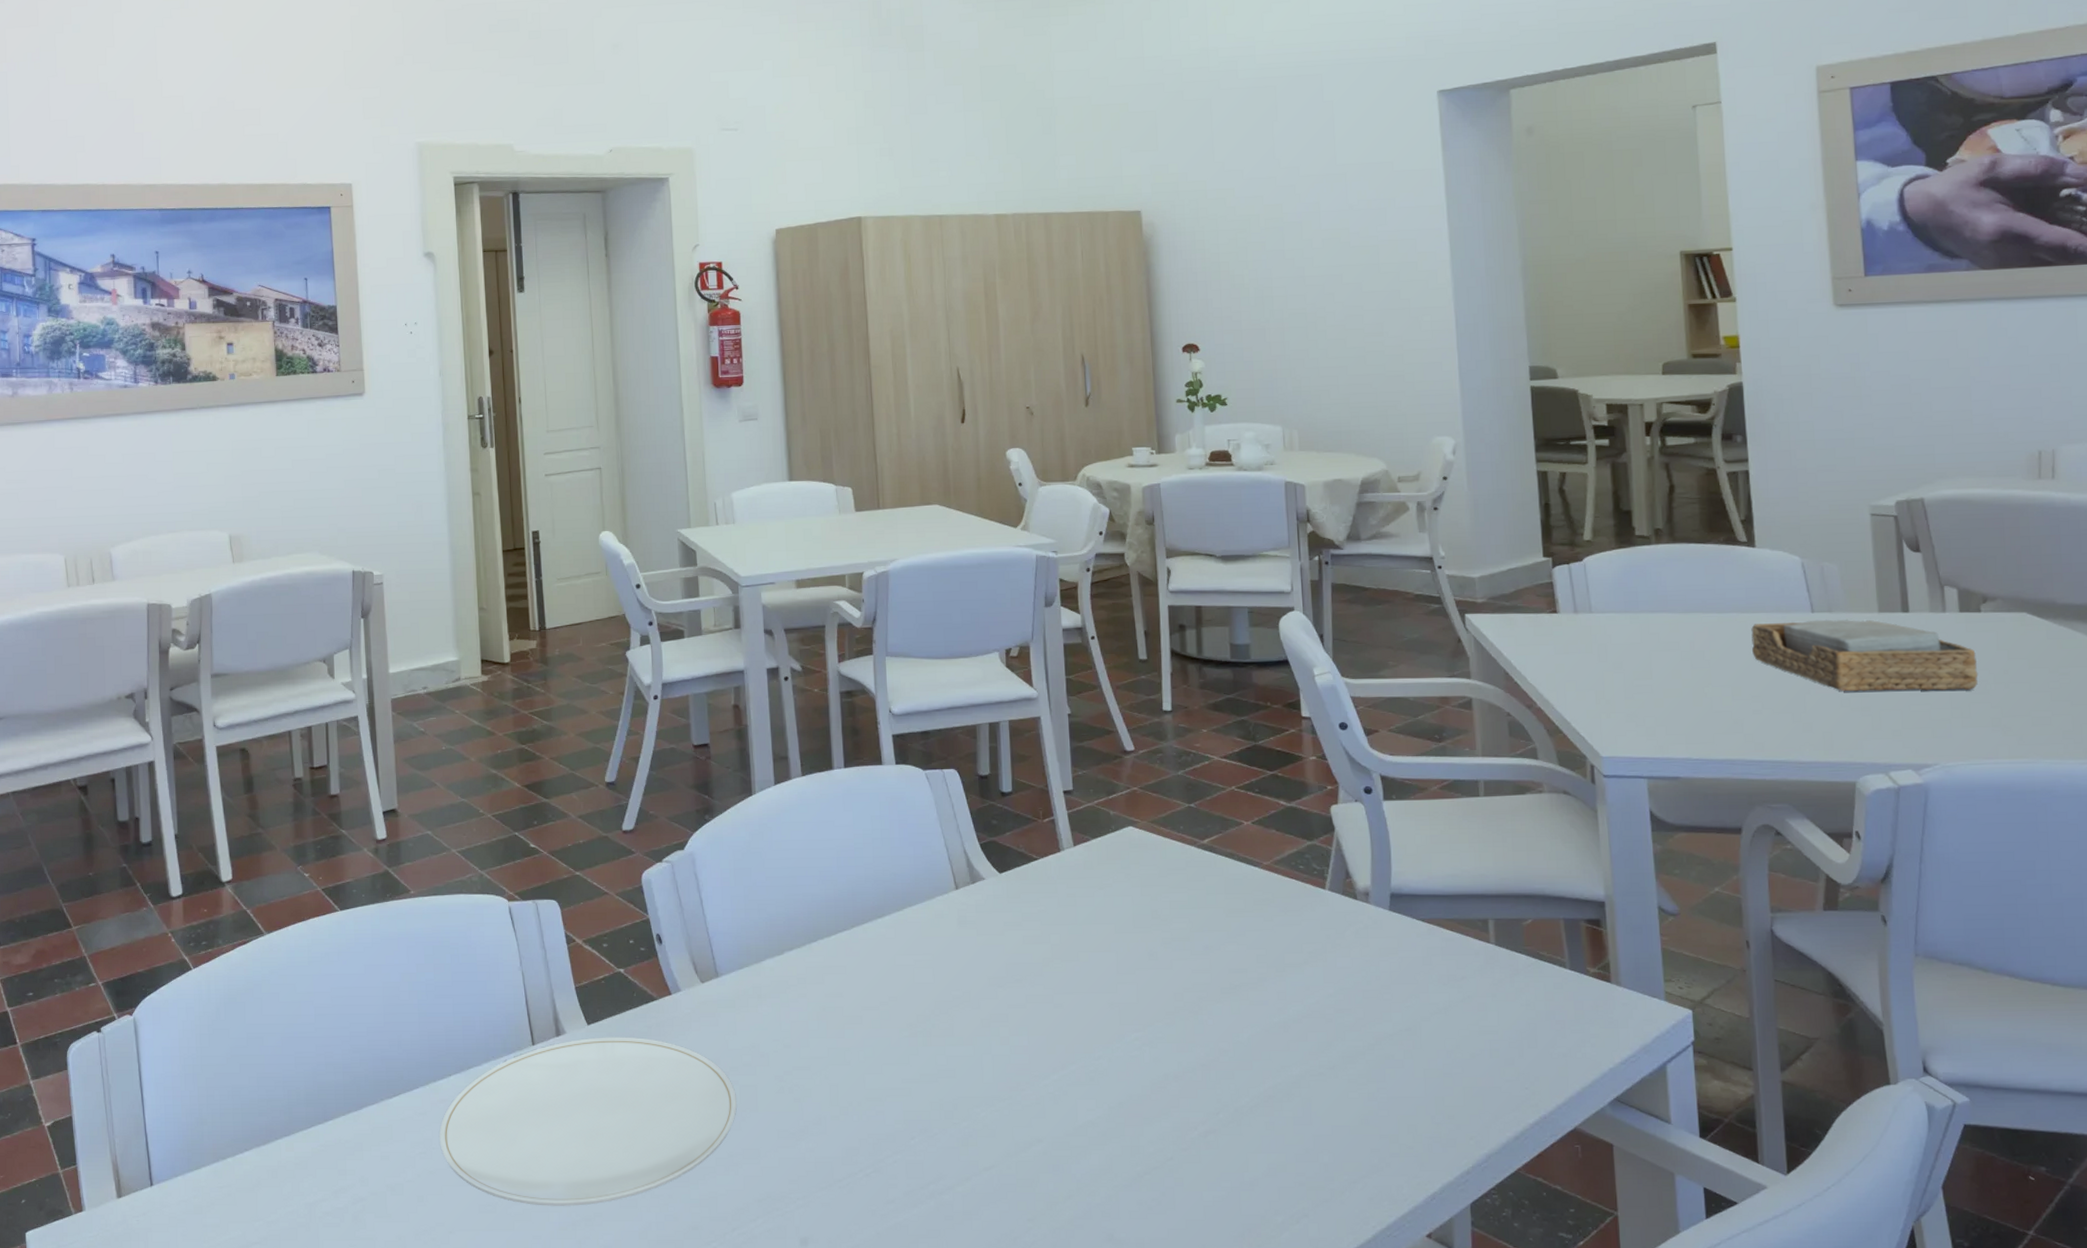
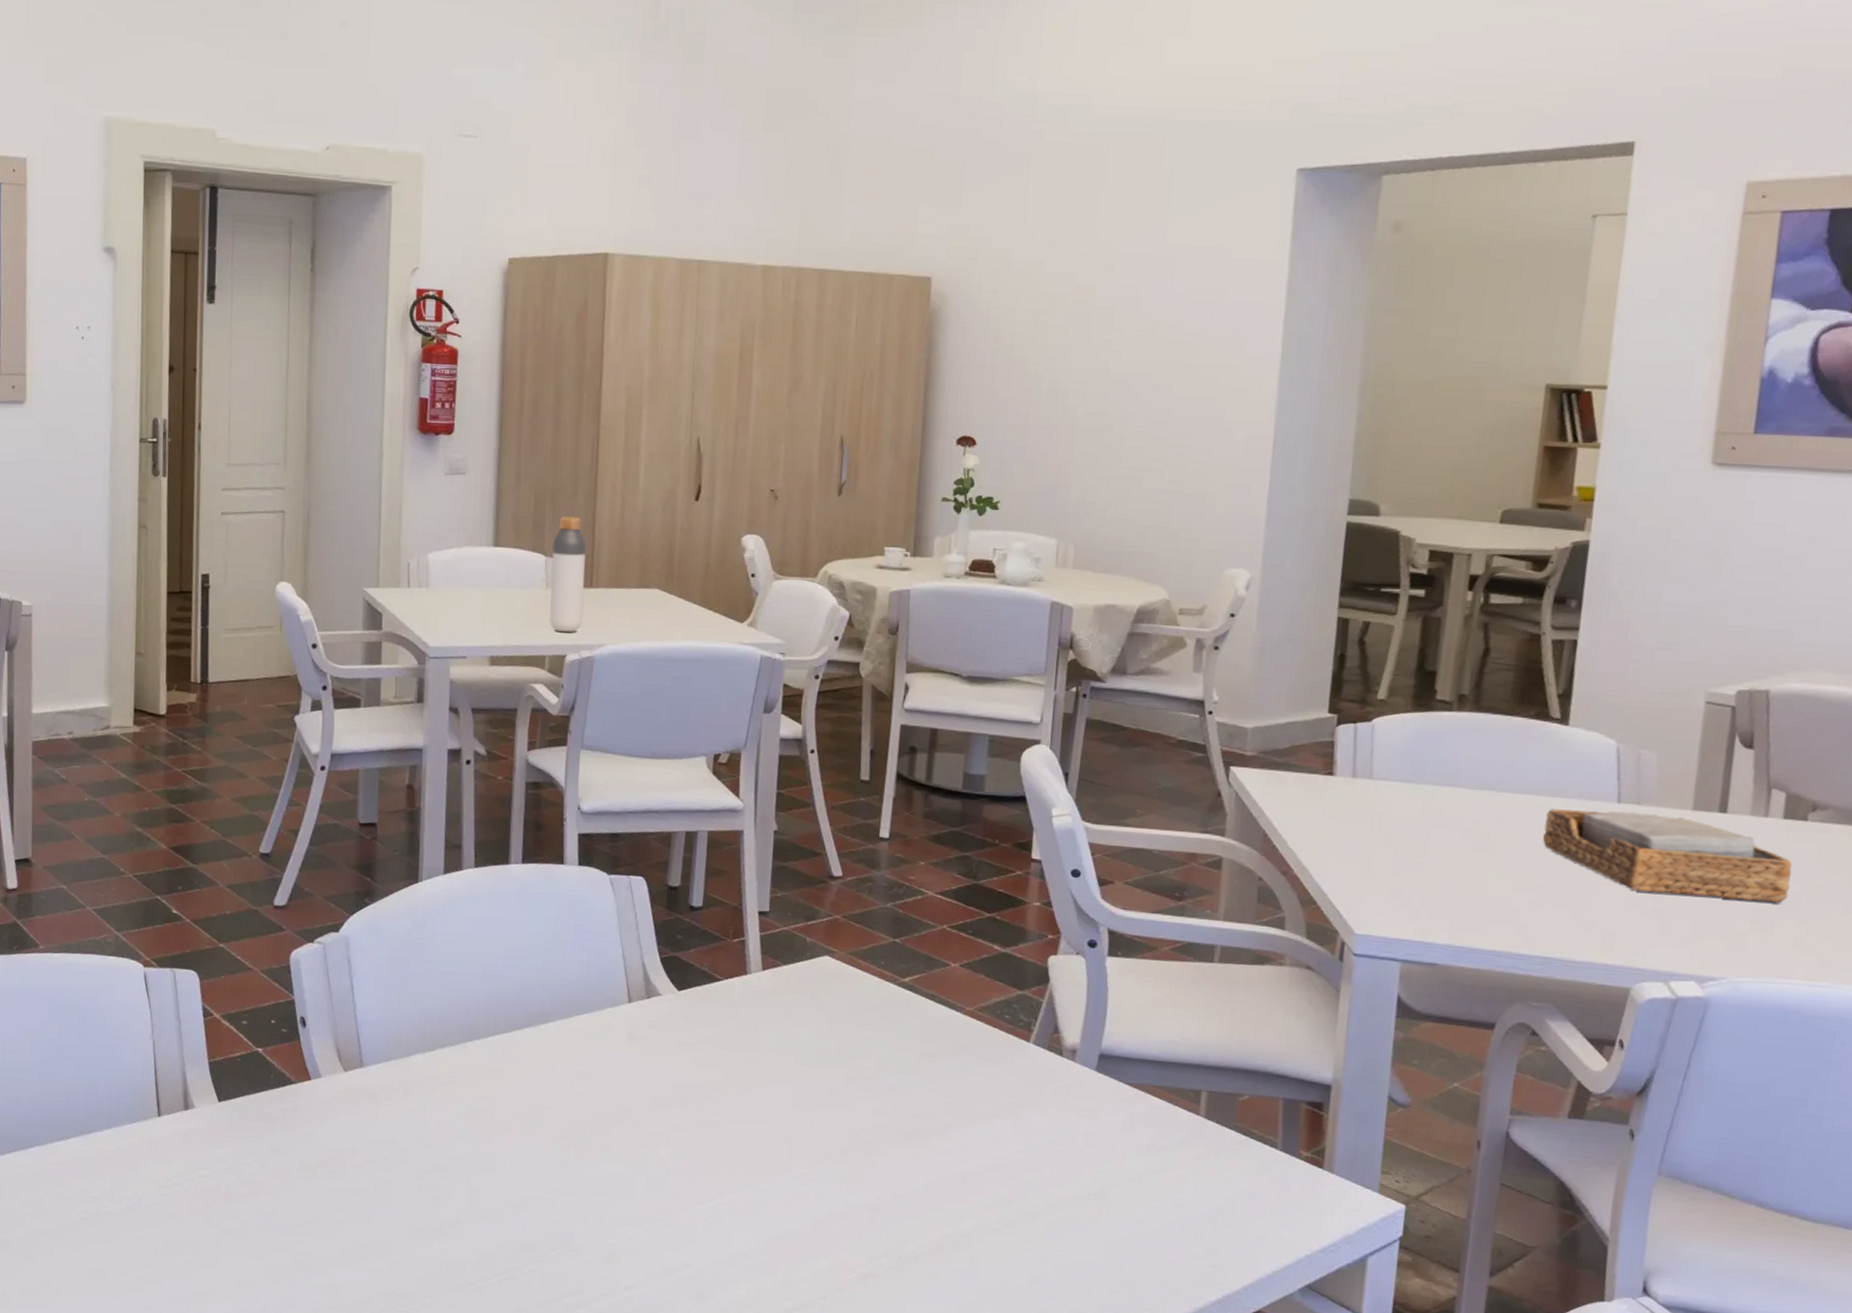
plate: present [439,1037,737,1206] -> none [52,1115,370,1281]
bottle: none [841,447,875,551] -> present [549,516,586,632]

